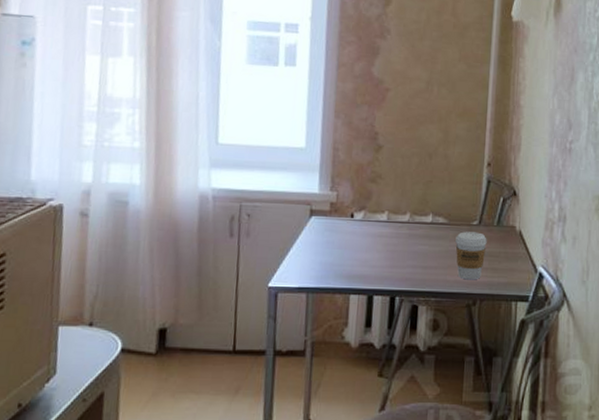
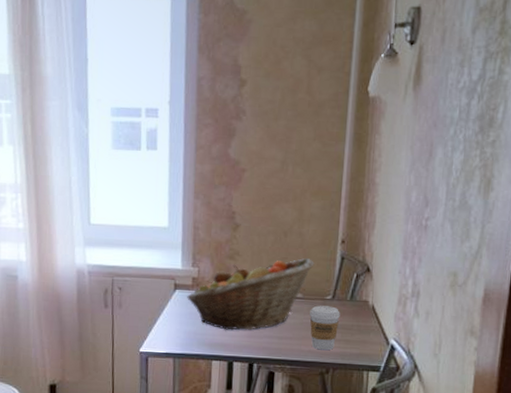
fruit basket: none [324,182,460,260] -> present [187,258,315,330]

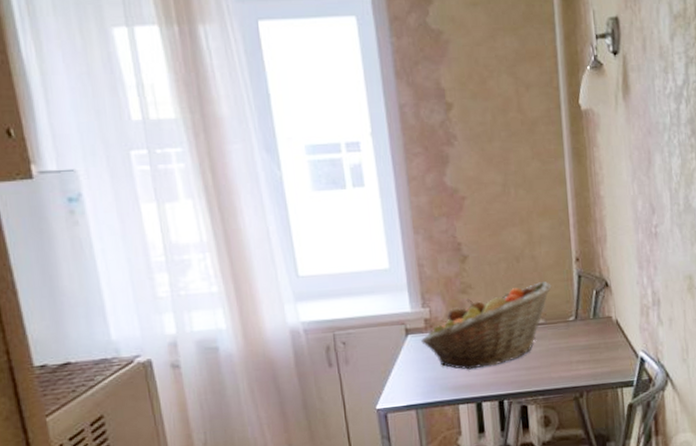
coffee cup: present [310,305,340,351] -> none [554,327,586,375]

